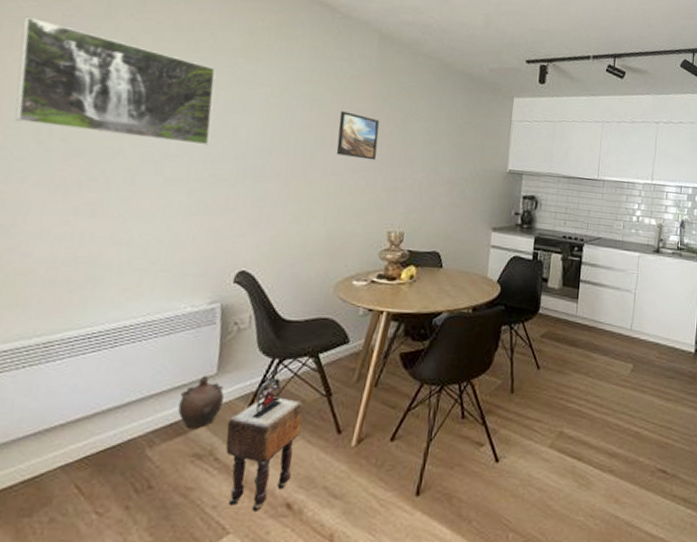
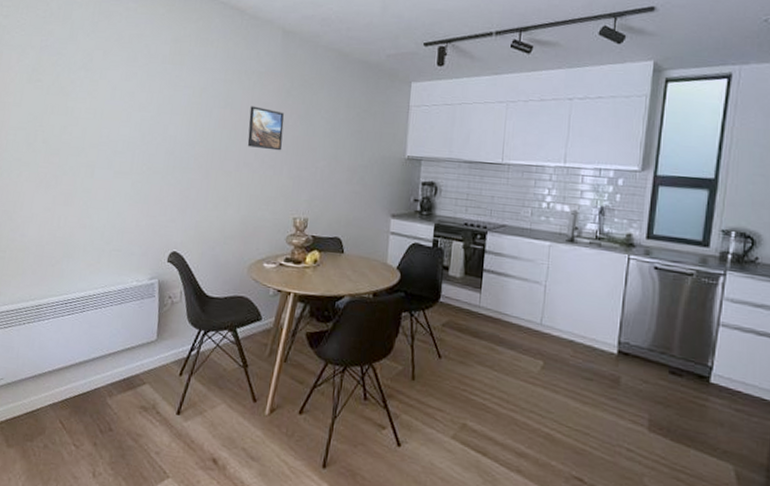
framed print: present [15,16,216,146] -> none [13,44,150,143]
ceramic jug: present [178,376,224,428] -> none [129,341,162,385]
stool: present [225,377,303,511] -> none [164,346,225,462]

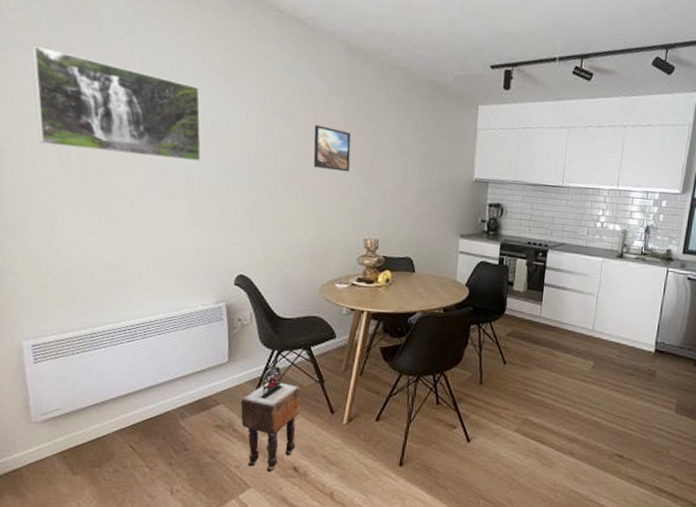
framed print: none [13,44,150,143] -> present [32,45,202,162]
stool: none [164,346,225,462] -> present [240,366,301,472]

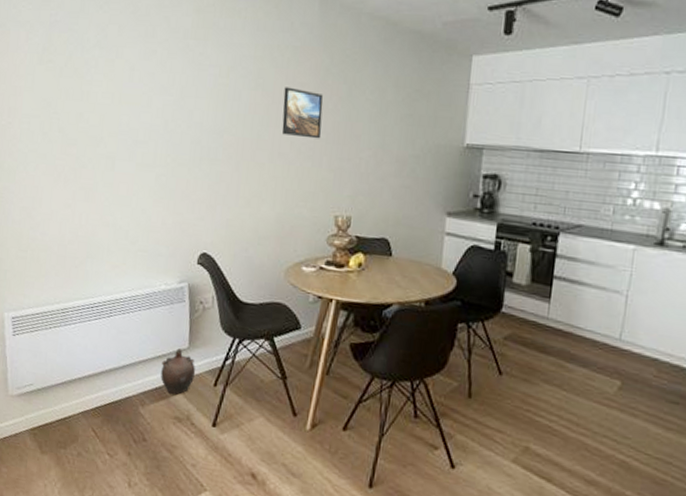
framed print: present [32,45,202,162] -> none [23,19,171,131]
ceramic jug: none [200,363,236,405] -> present [161,348,195,395]
stool: present [240,366,301,472] -> none [199,356,262,476]

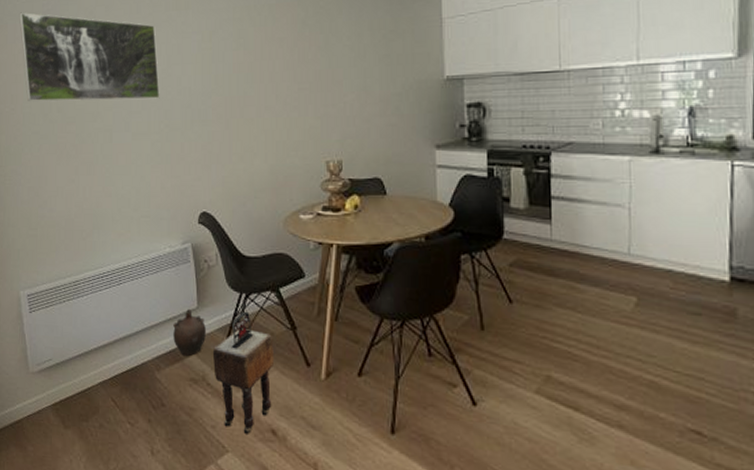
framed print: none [23,19,171,131] -> present [19,12,160,102]
stool: none [199,356,262,476] -> present [212,311,274,434]
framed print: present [282,87,324,139] -> none [265,43,305,90]

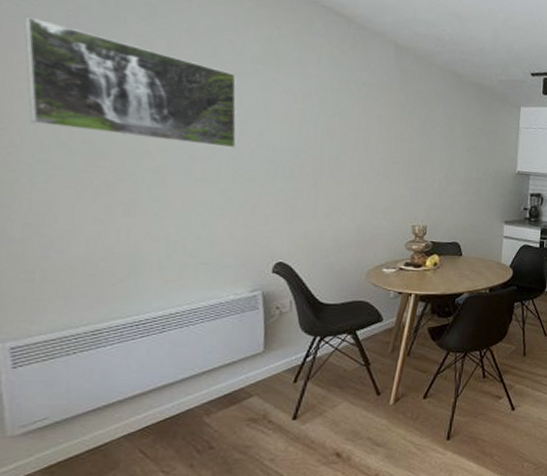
ceramic jug: present [173,309,206,356] -> none [230,354,272,397]
stool: present [212,311,274,434] -> none [277,352,345,461]

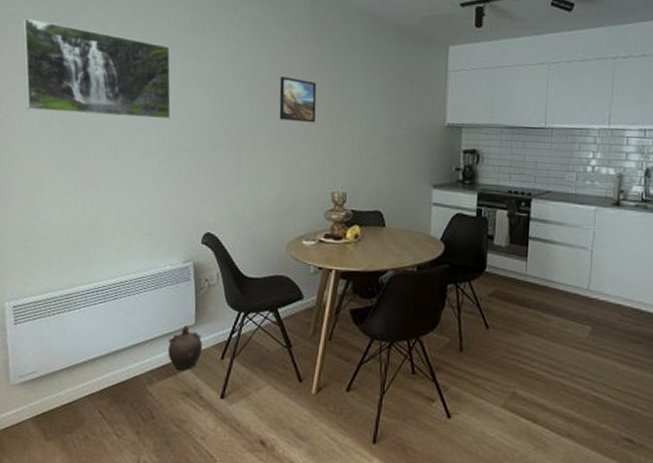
ceramic jug: none [230,354,272,397] -> present [168,326,202,370]
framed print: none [360,117,400,163] -> present [279,76,317,123]

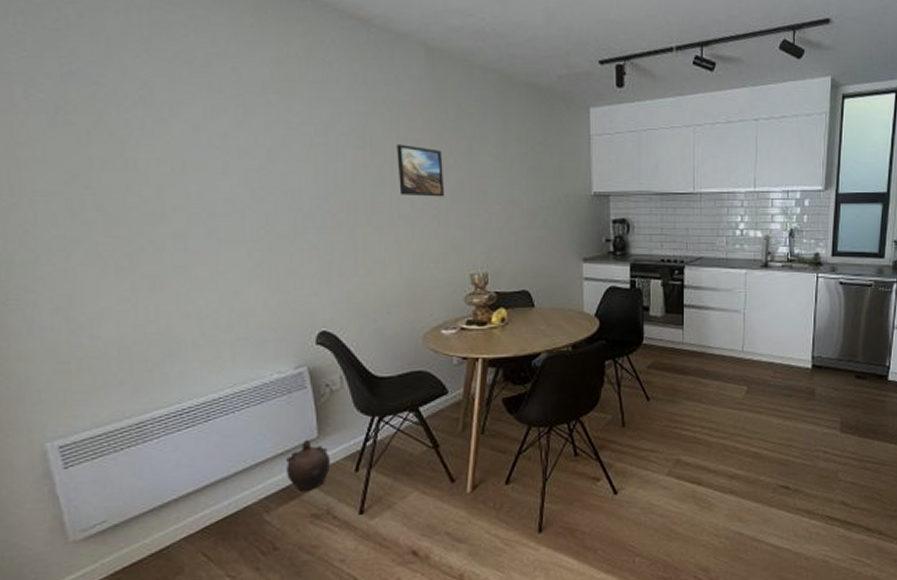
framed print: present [22,17,172,120] -> none [17,70,258,200]

